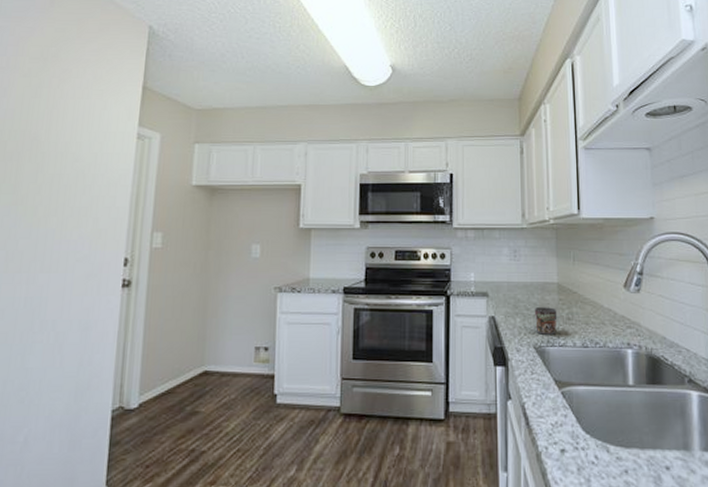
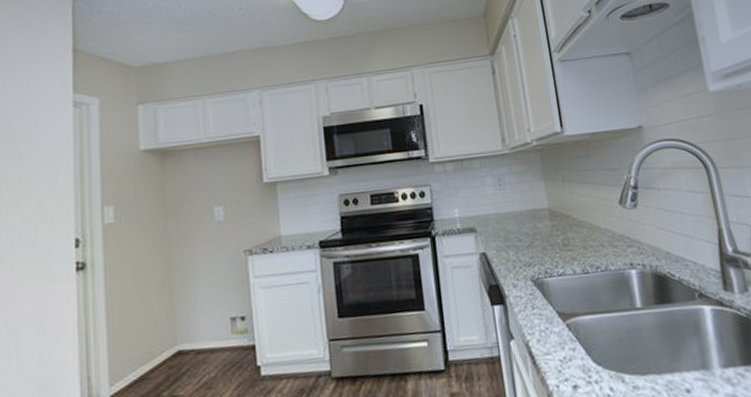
mug: present [534,307,558,335] -> none [527,235,553,266]

